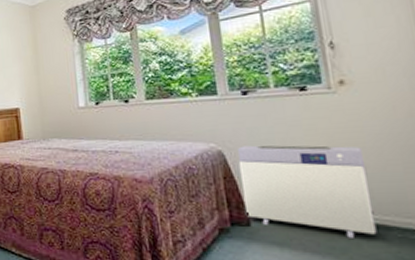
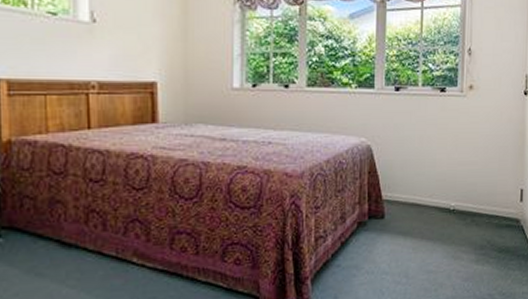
air purifier: present [236,145,377,238] -> none [382,141,476,225]

